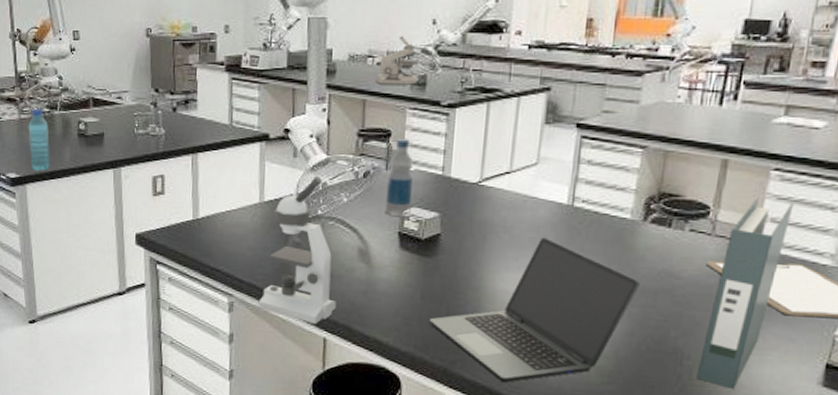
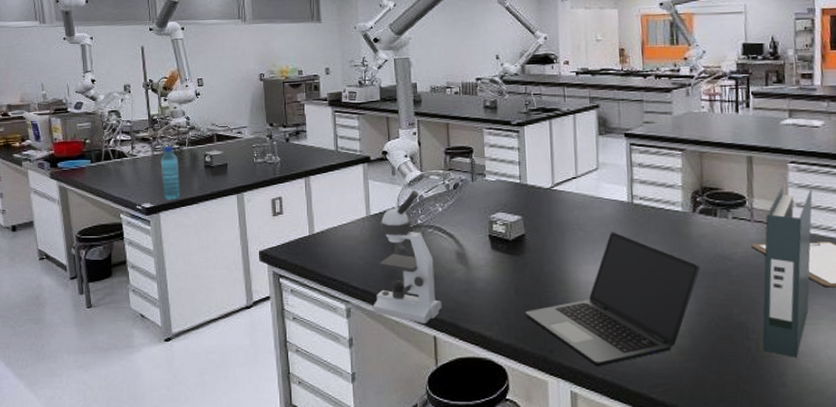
microscope: present [376,35,420,85] -> none [455,69,490,110]
bottle: present [385,138,414,217] -> none [474,153,497,222]

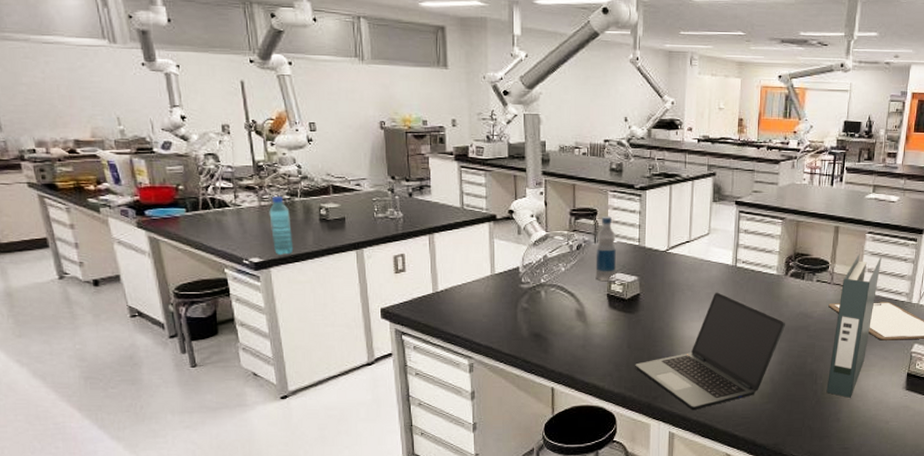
microscope: present [373,191,442,324] -> none [495,250,560,376]
bottle: none [474,153,497,222] -> present [595,216,616,282]

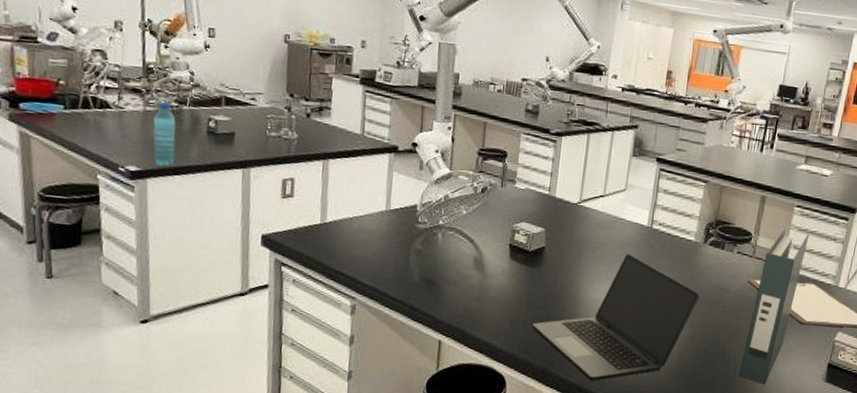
bottle: present [595,216,616,282] -> none [498,159,525,231]

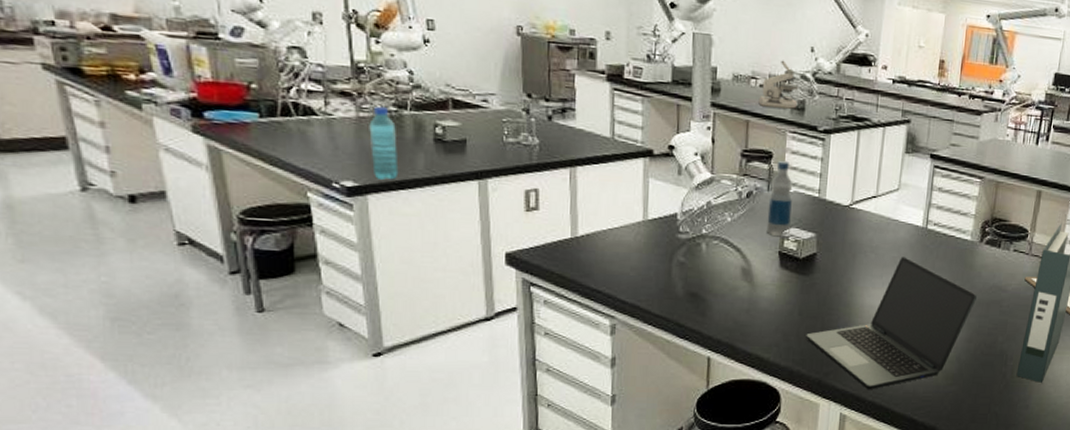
microscope: none [496,68,534,113] -> present [758,60,799,109]
bottle: none [498,159,525,231] -> present [766,160,793,237]

